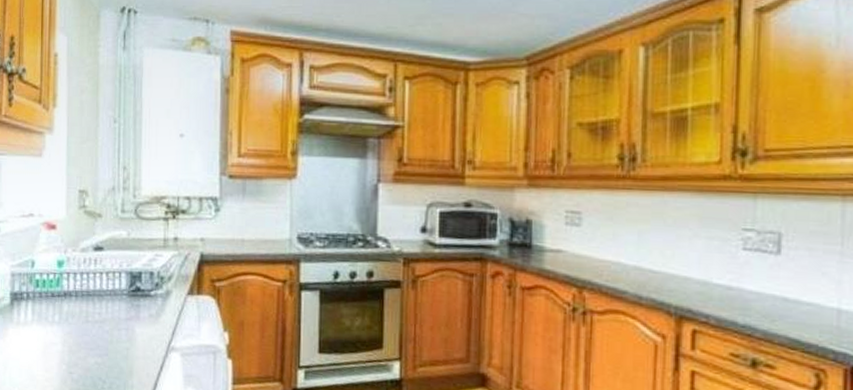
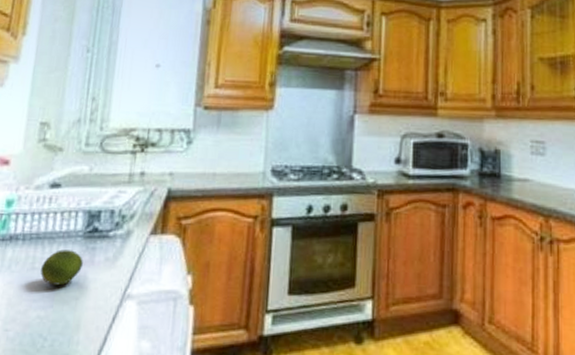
fruit: none [94,306,130,337] -> present [40,249,83,286]

